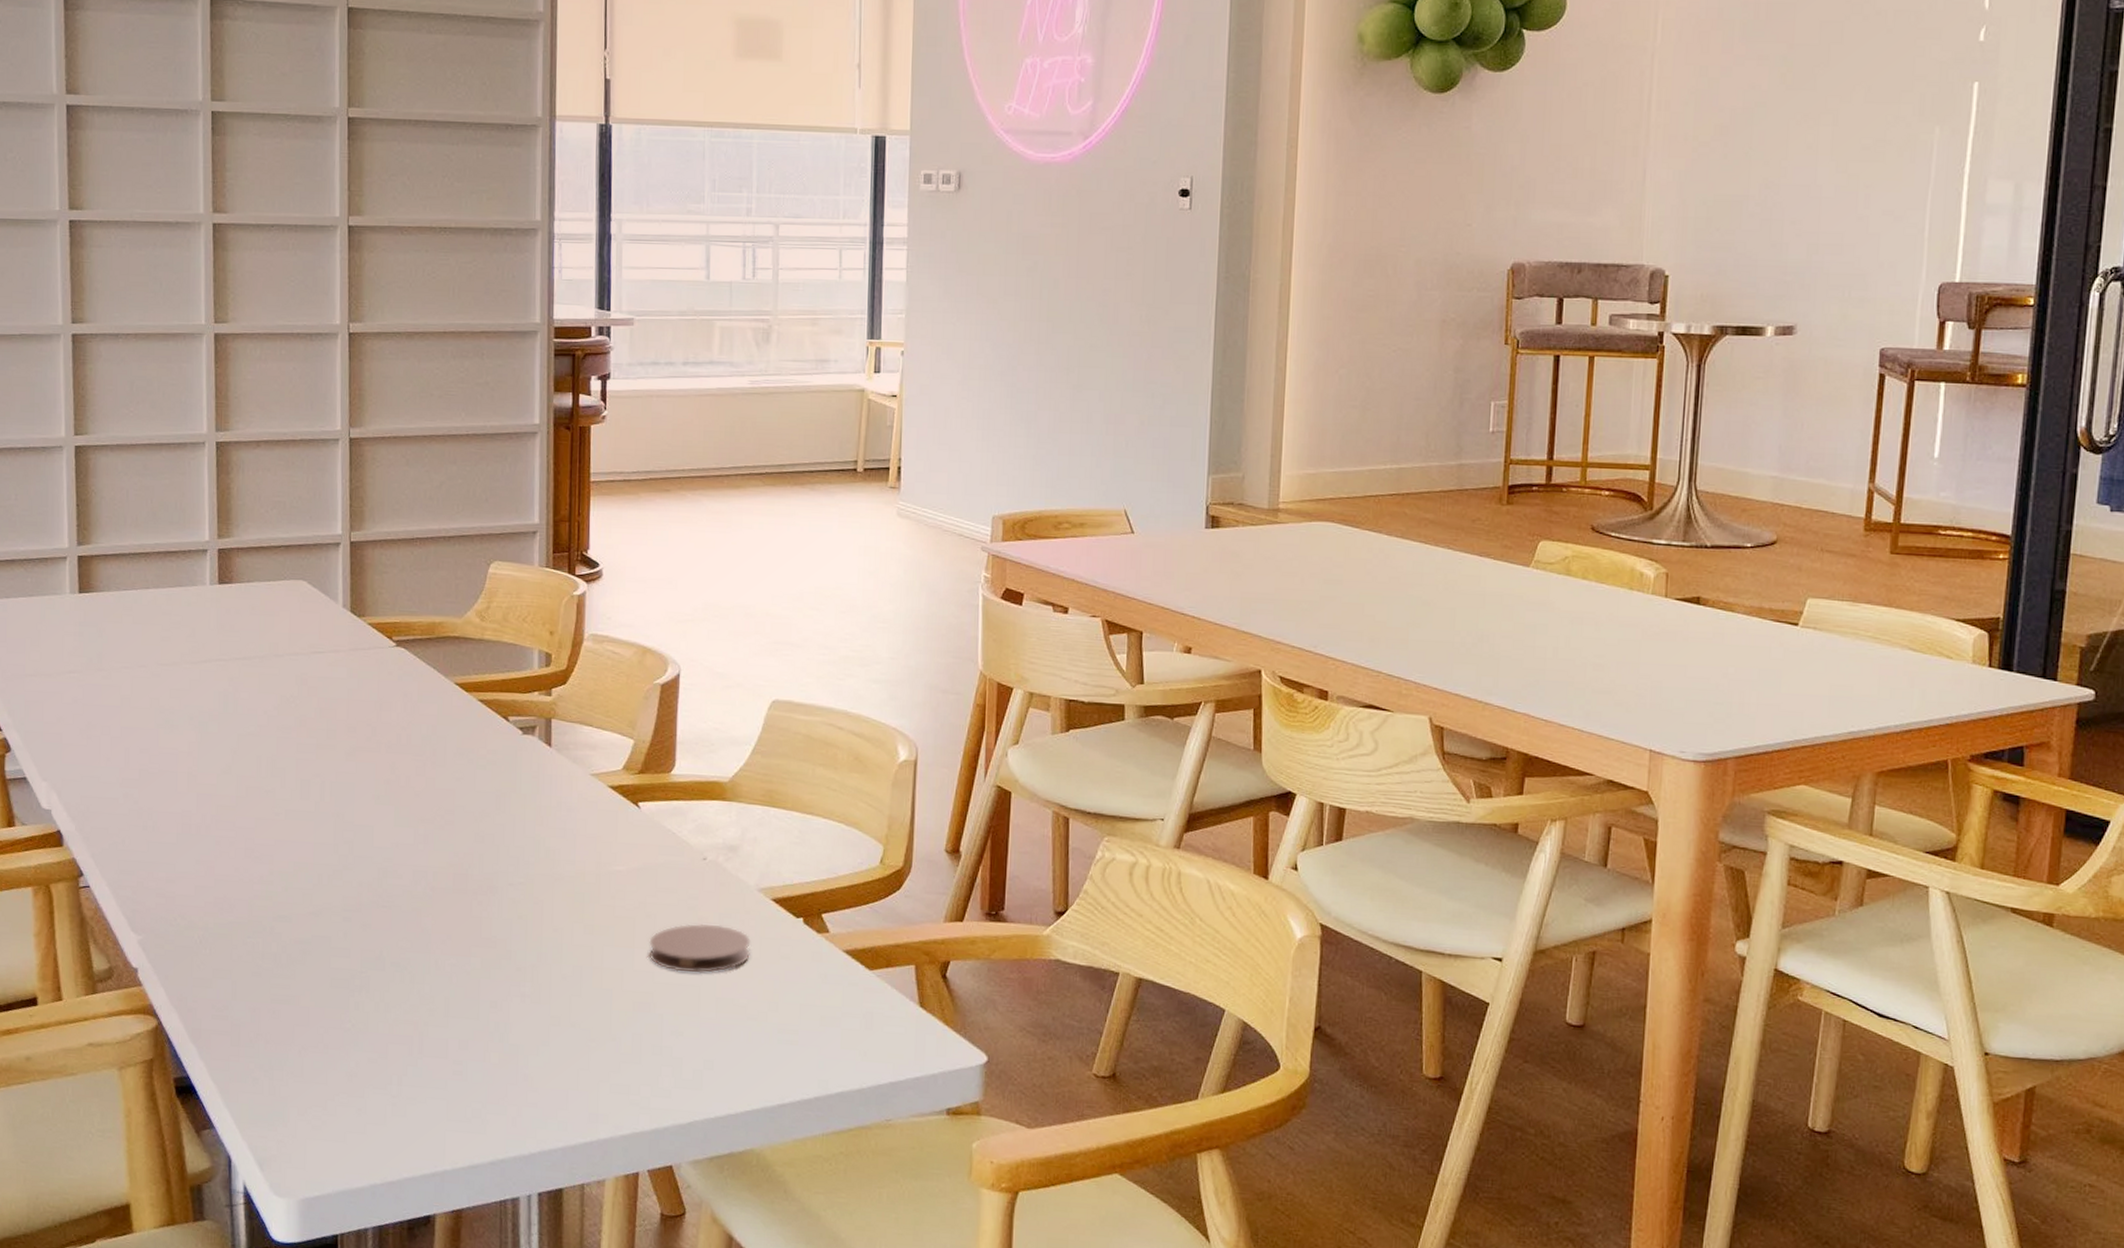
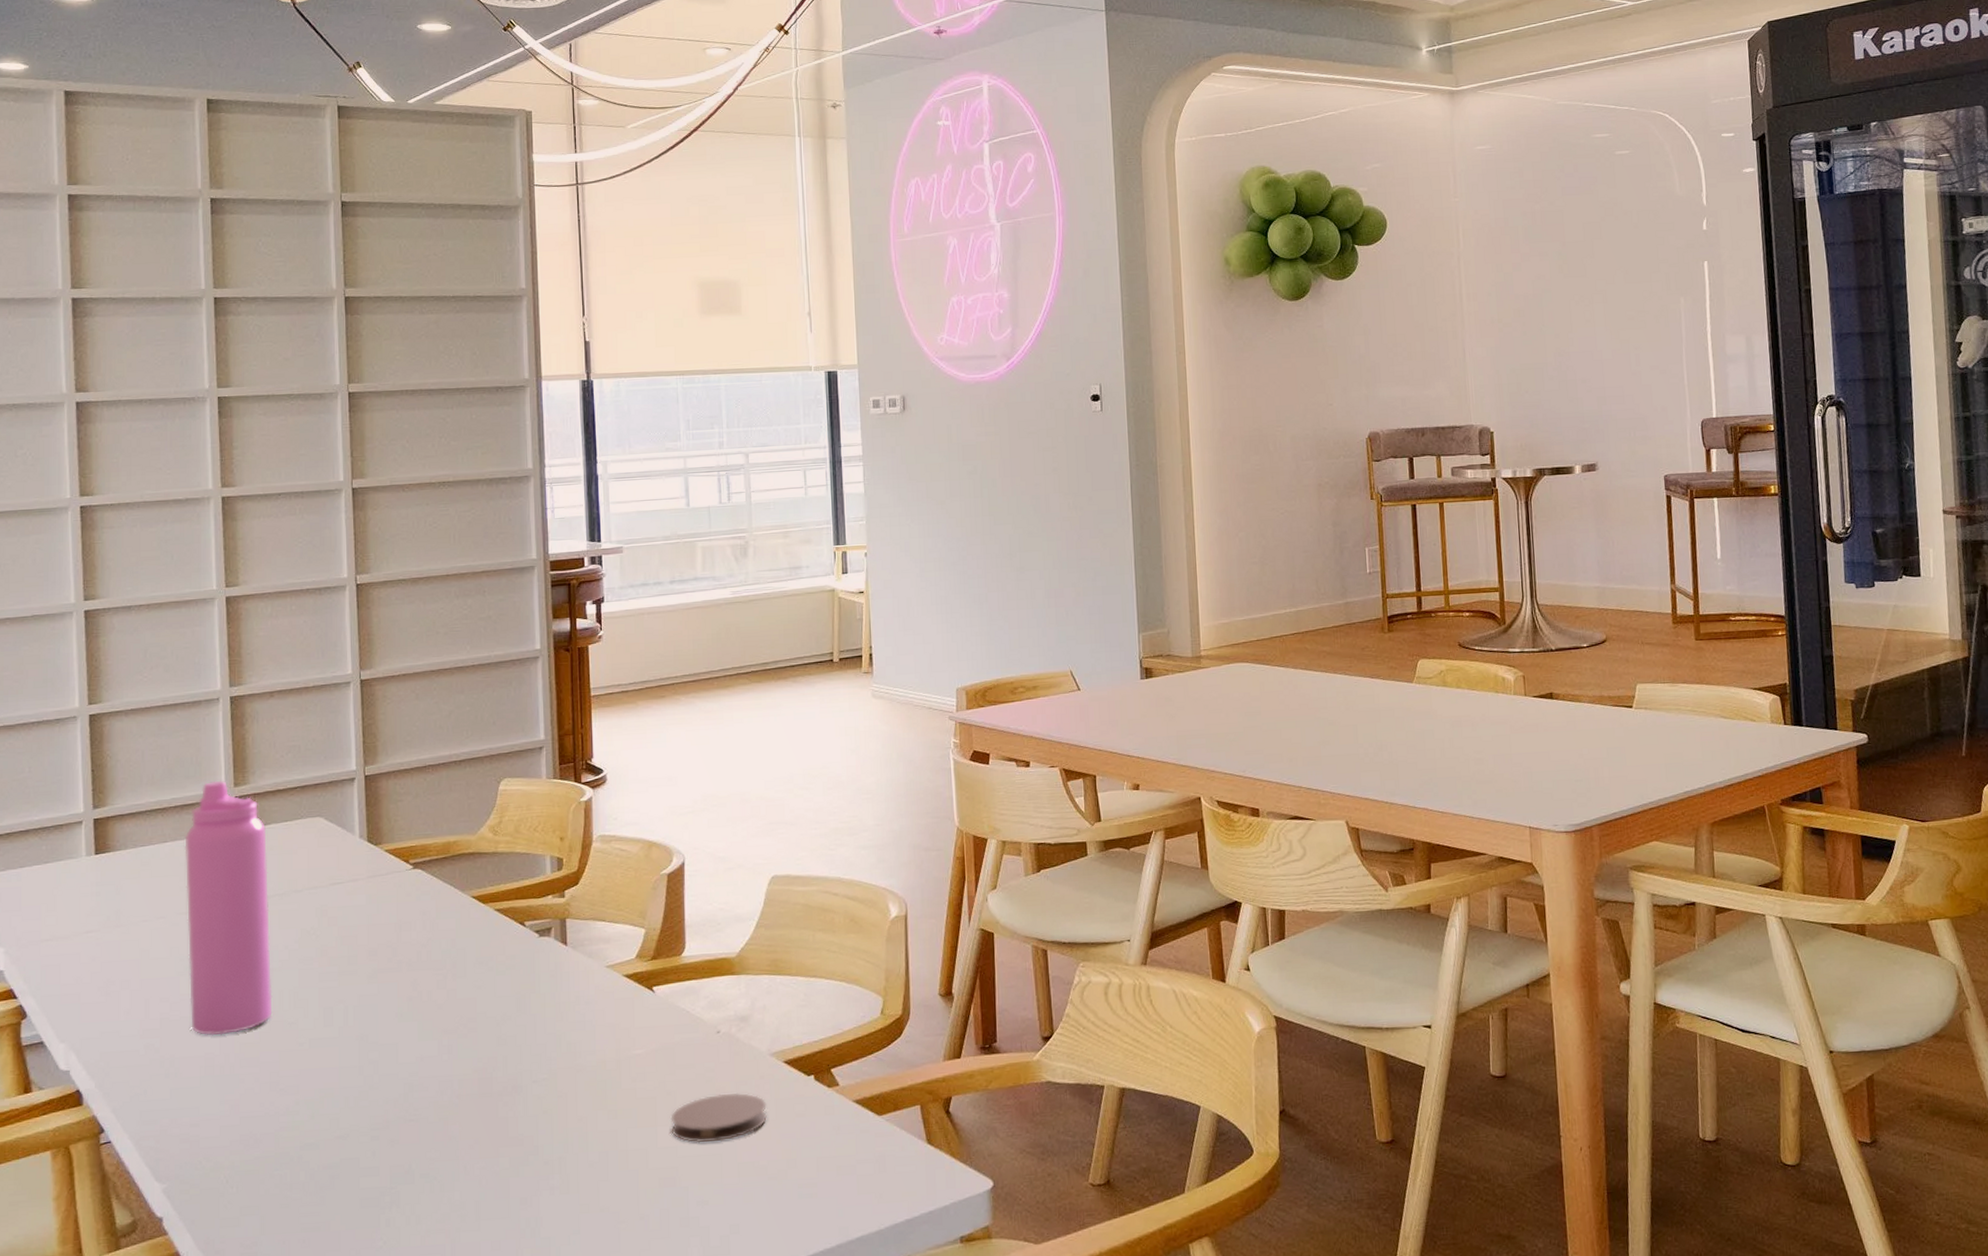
water bottle: none [167,529,250,795] -> present [184,780,273,1036]

